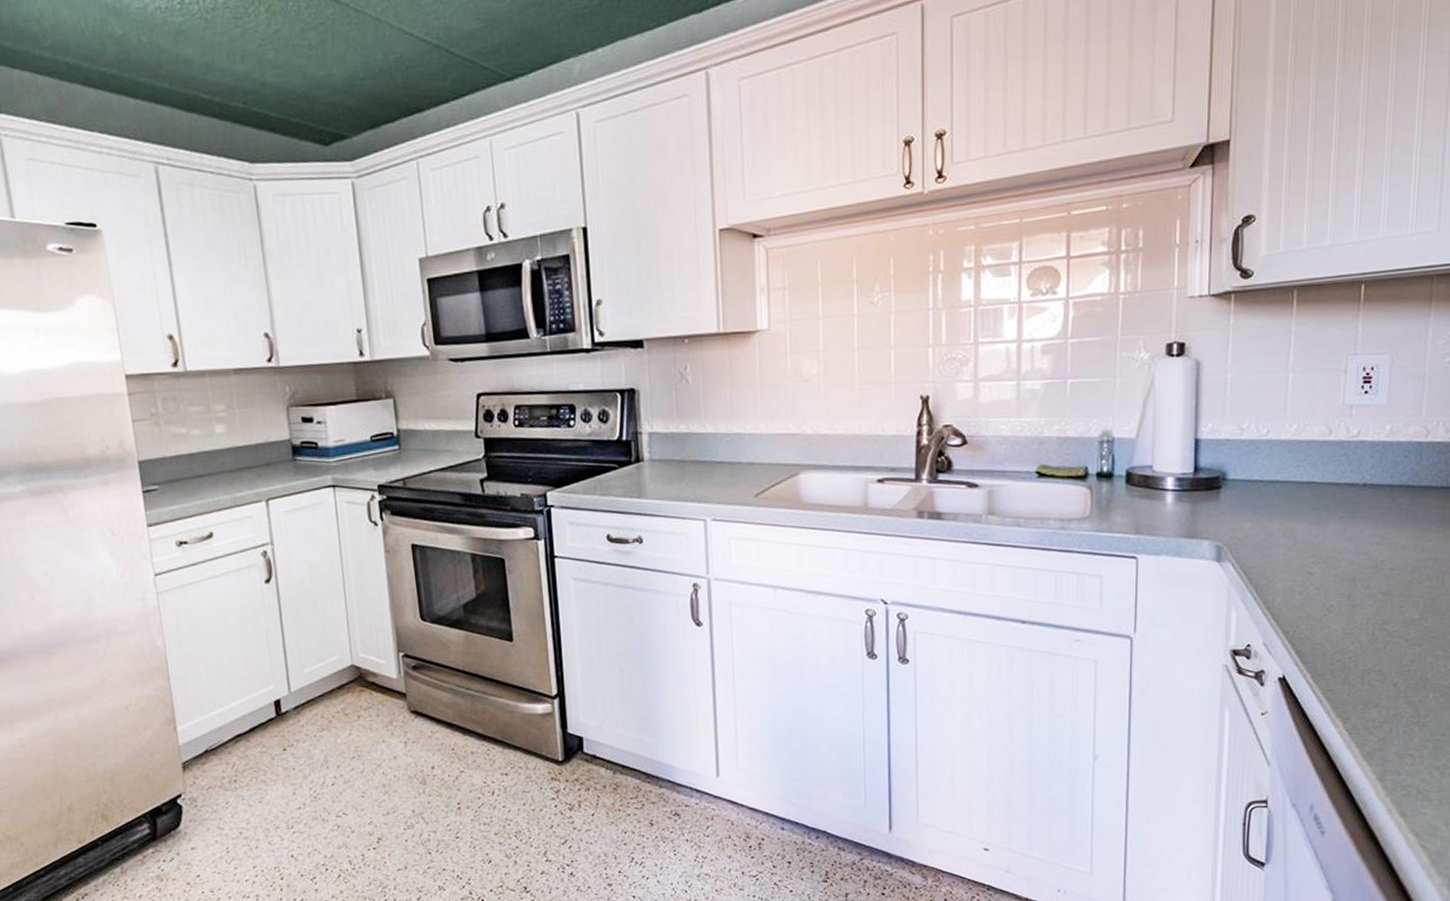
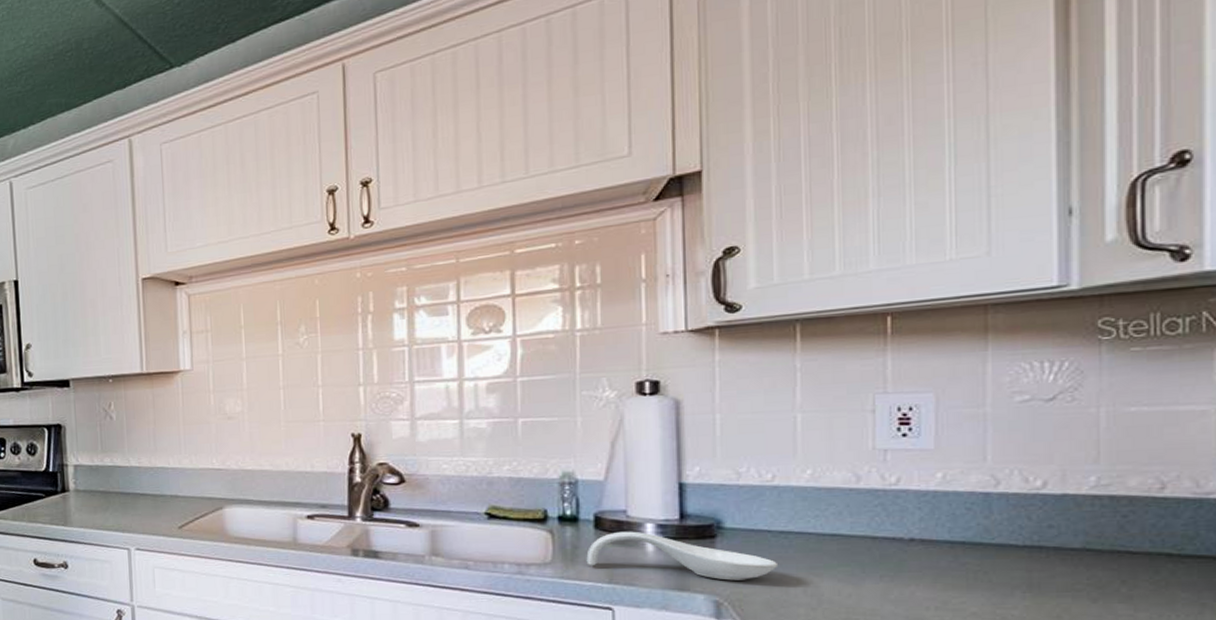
spoon rest: none [1118,485,1267,527] -> present [586,531,779,581]

